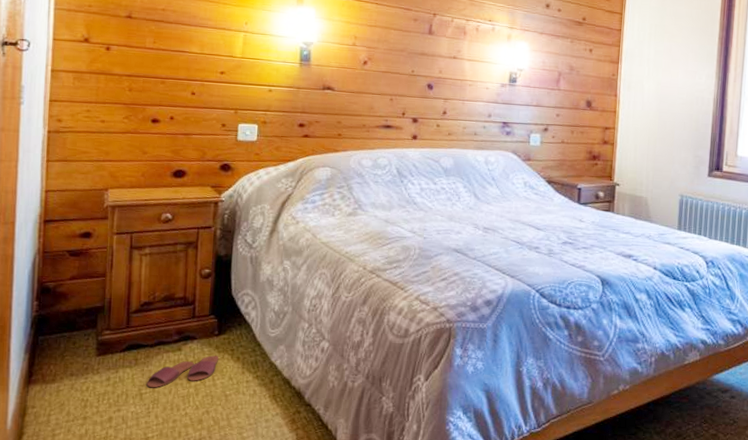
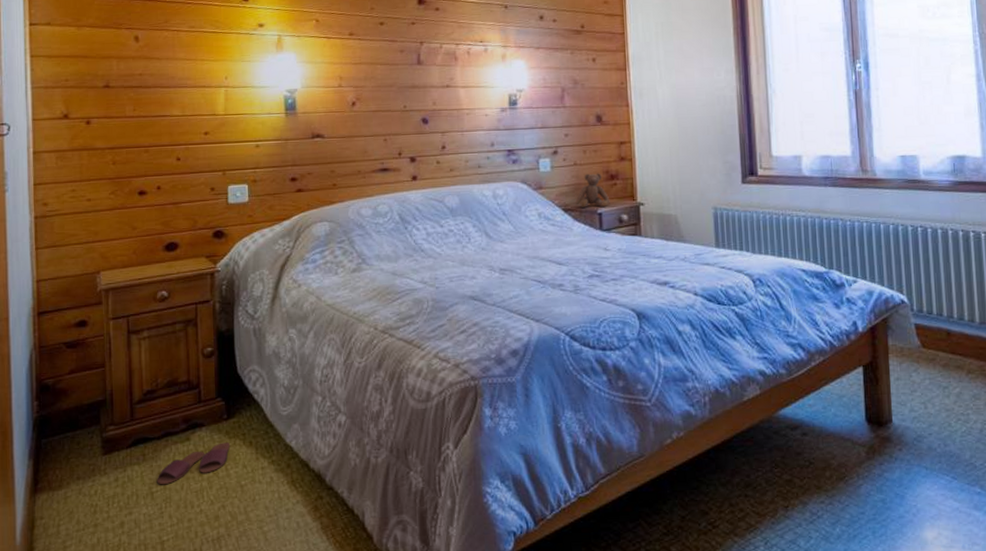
teddy bear: none [558,152,590,184] -> present [575,173,610,208]

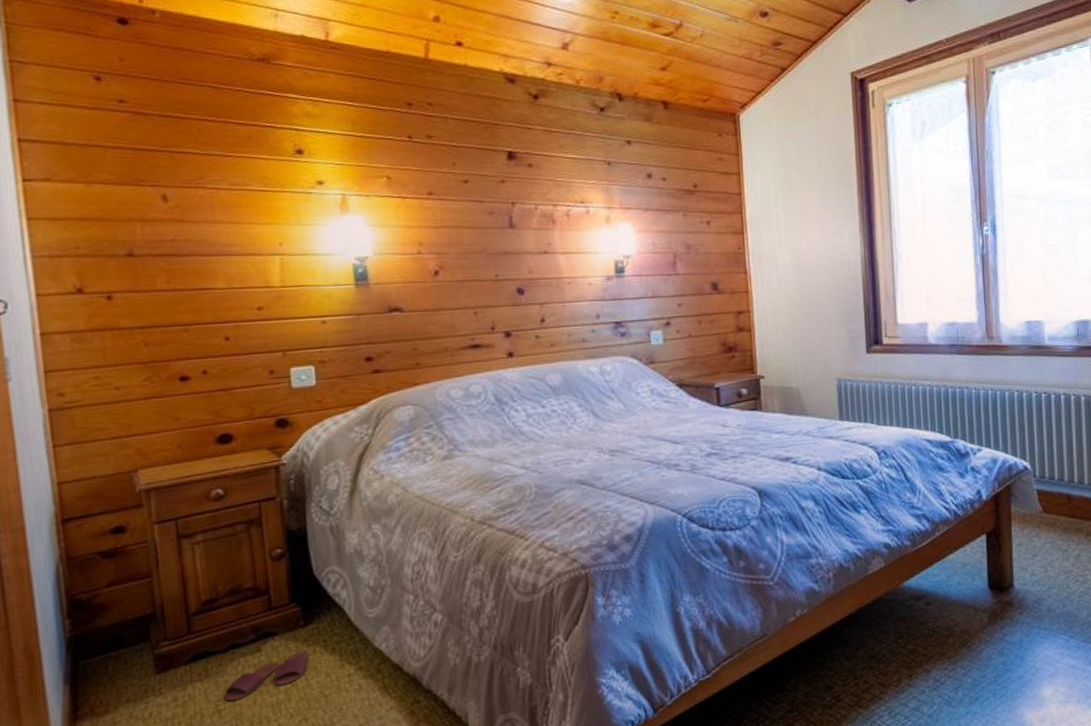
teddy bear: present [575,173,610,208] -> none [690,345,728,382]

